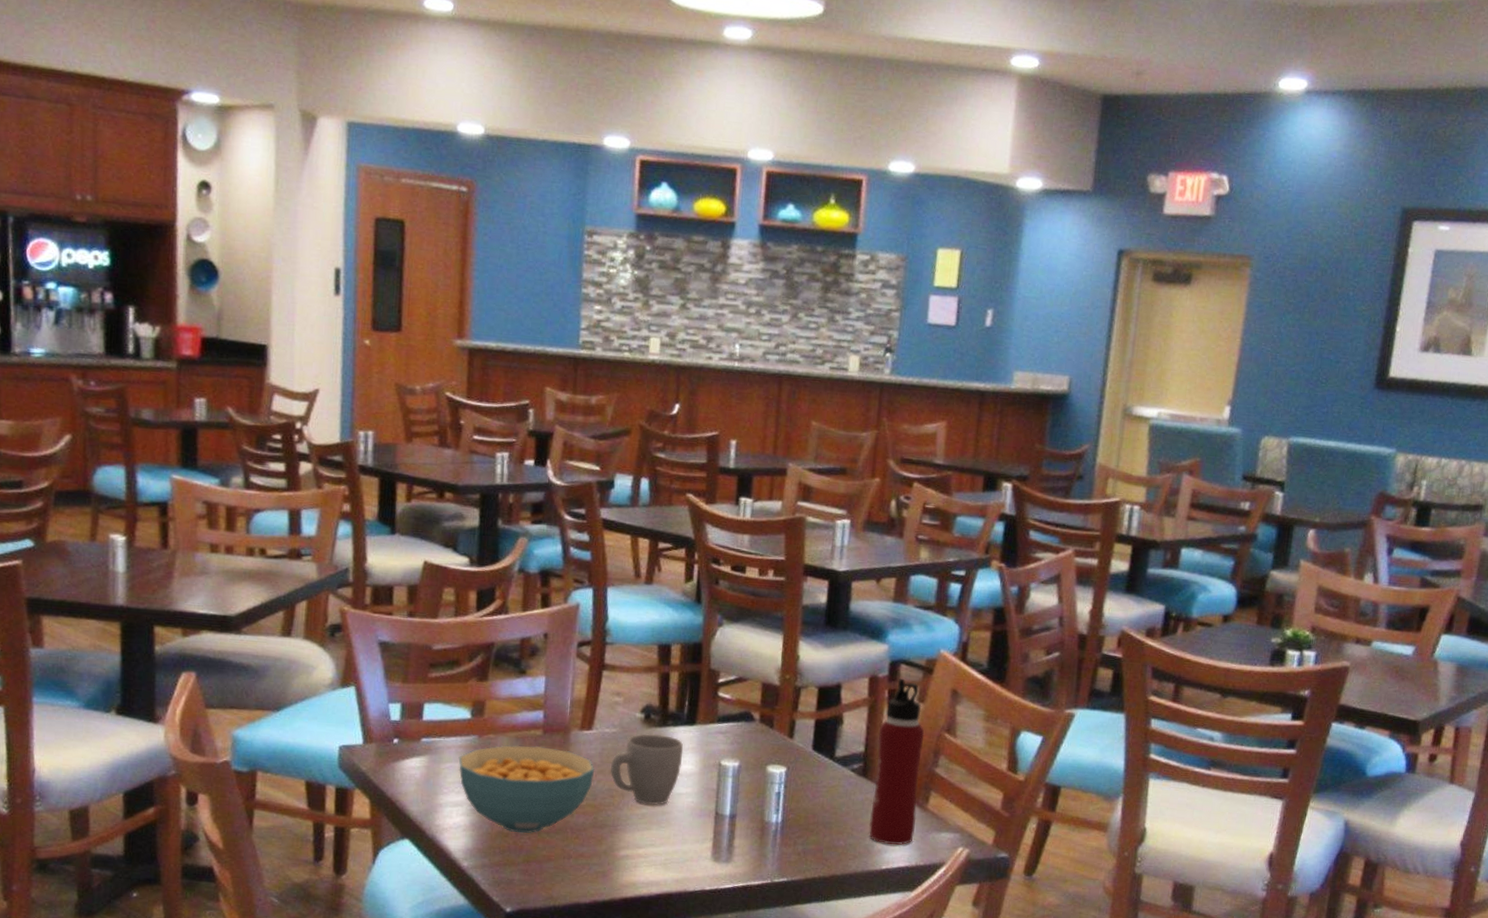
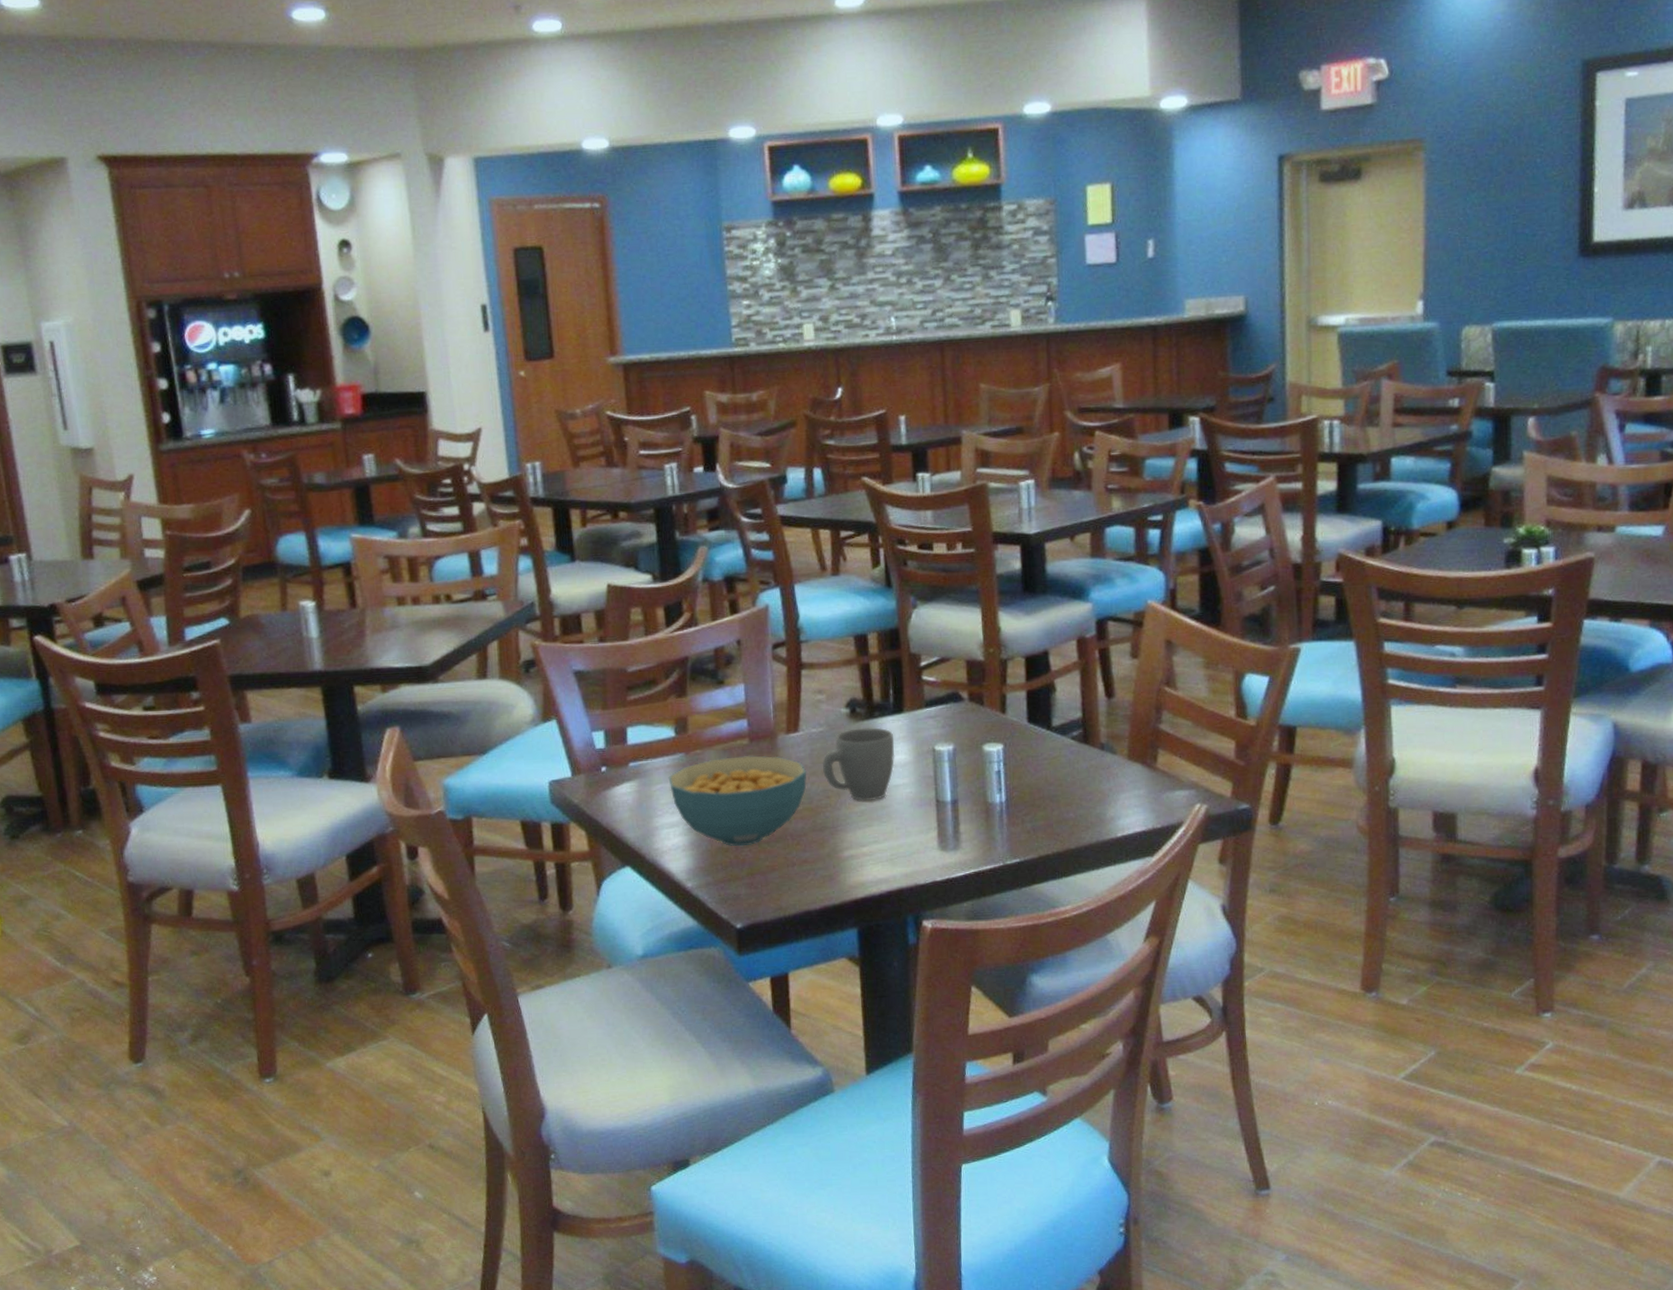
water bottle: present [869,678,925,845] -> none [1094,635,1147,811]

